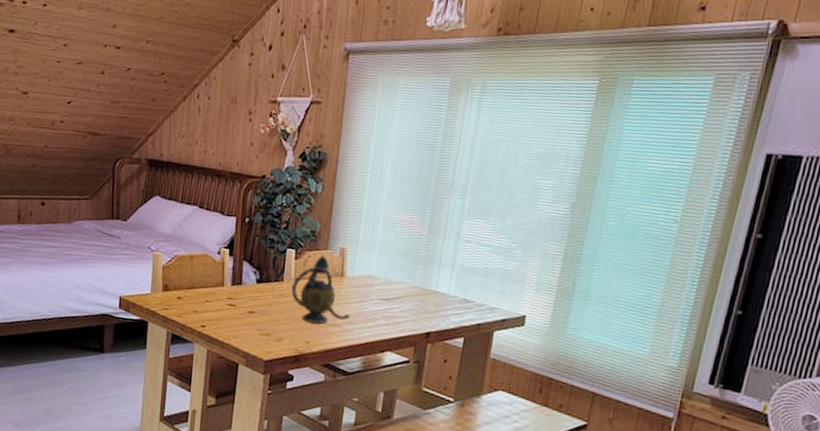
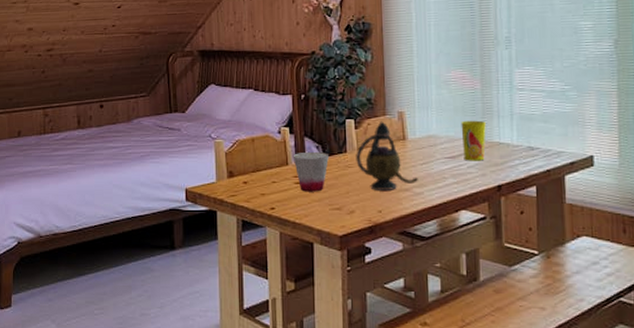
cup: none [229,275,266,316] -> present [293,151,330,192]
cup: none [398,265,426,307] -> present [461,120,486,161]

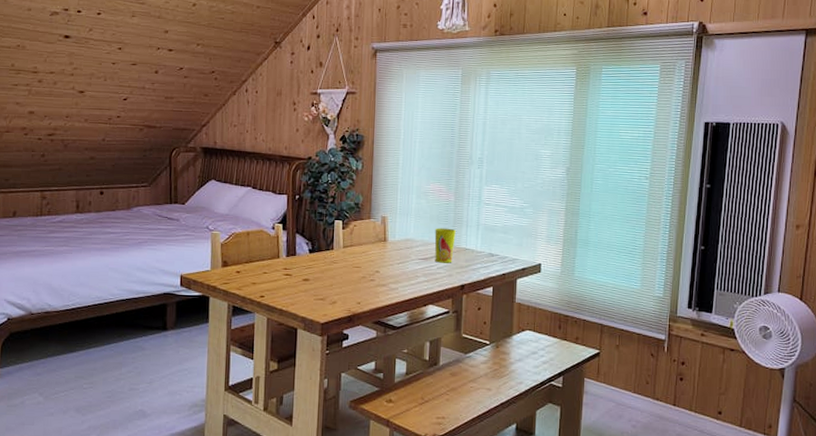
cup: present [293,151,330,192] -> none [284,247,318,284]
teapot: present [356,121,418,190] -> none [341,224,394,285]

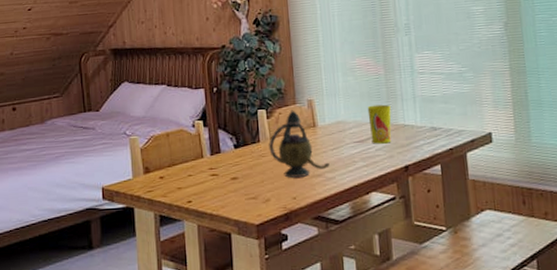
teapot: none [341,224,394,285] -> present [269,110,330,178]

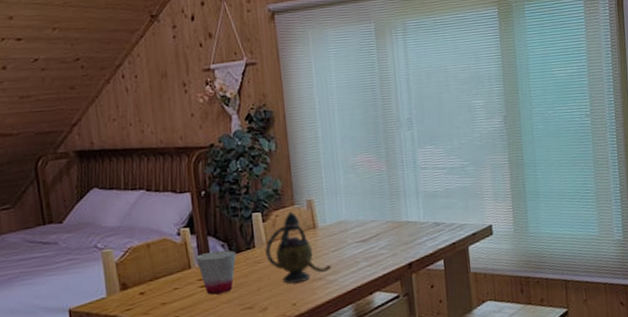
cup: none [207,143,244,184] -> present [195,250,237,295]
cup: present [367,104,392,144] -> none [370,201,395,243]

